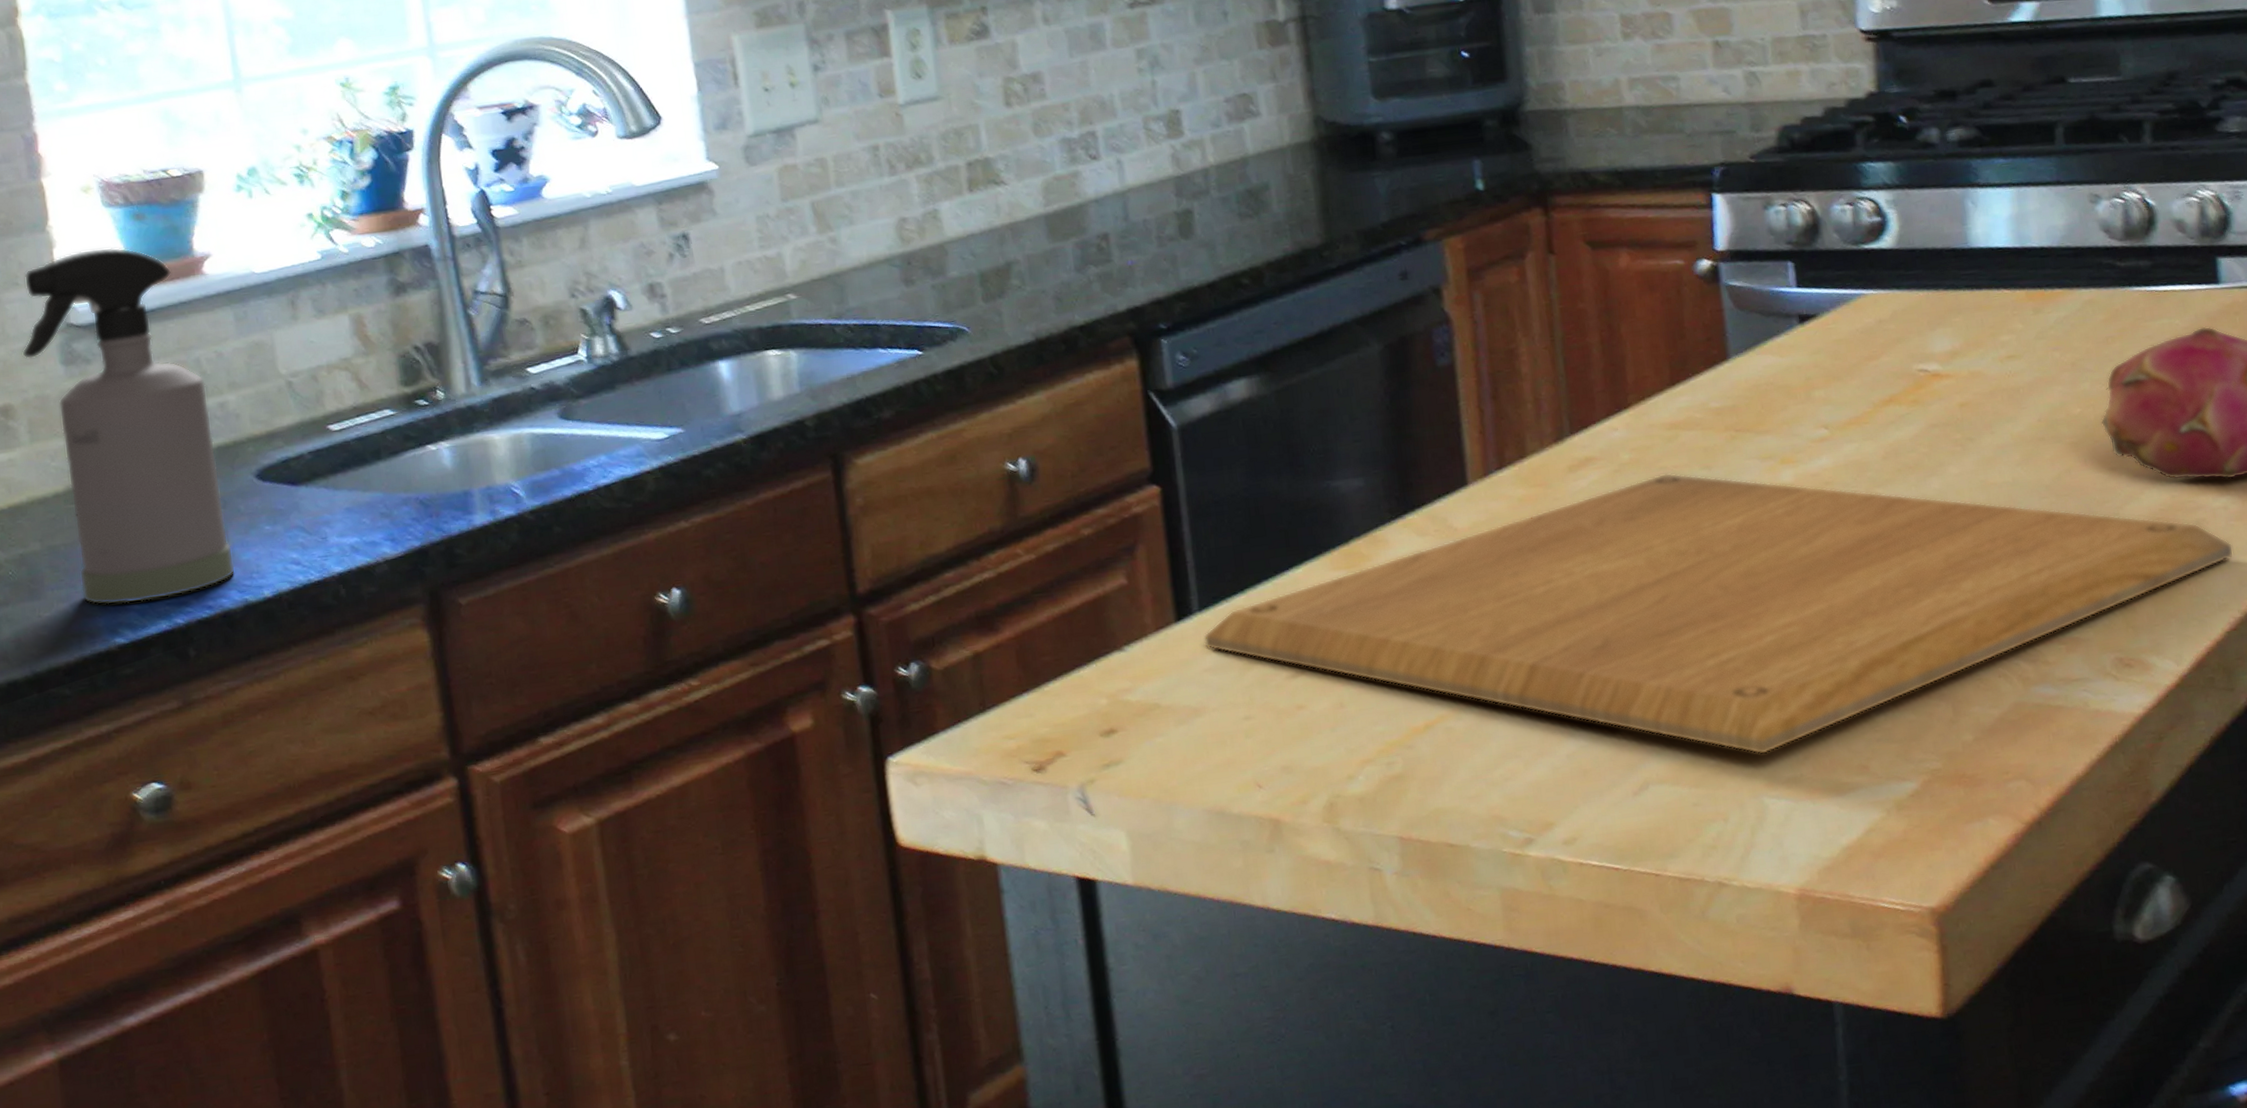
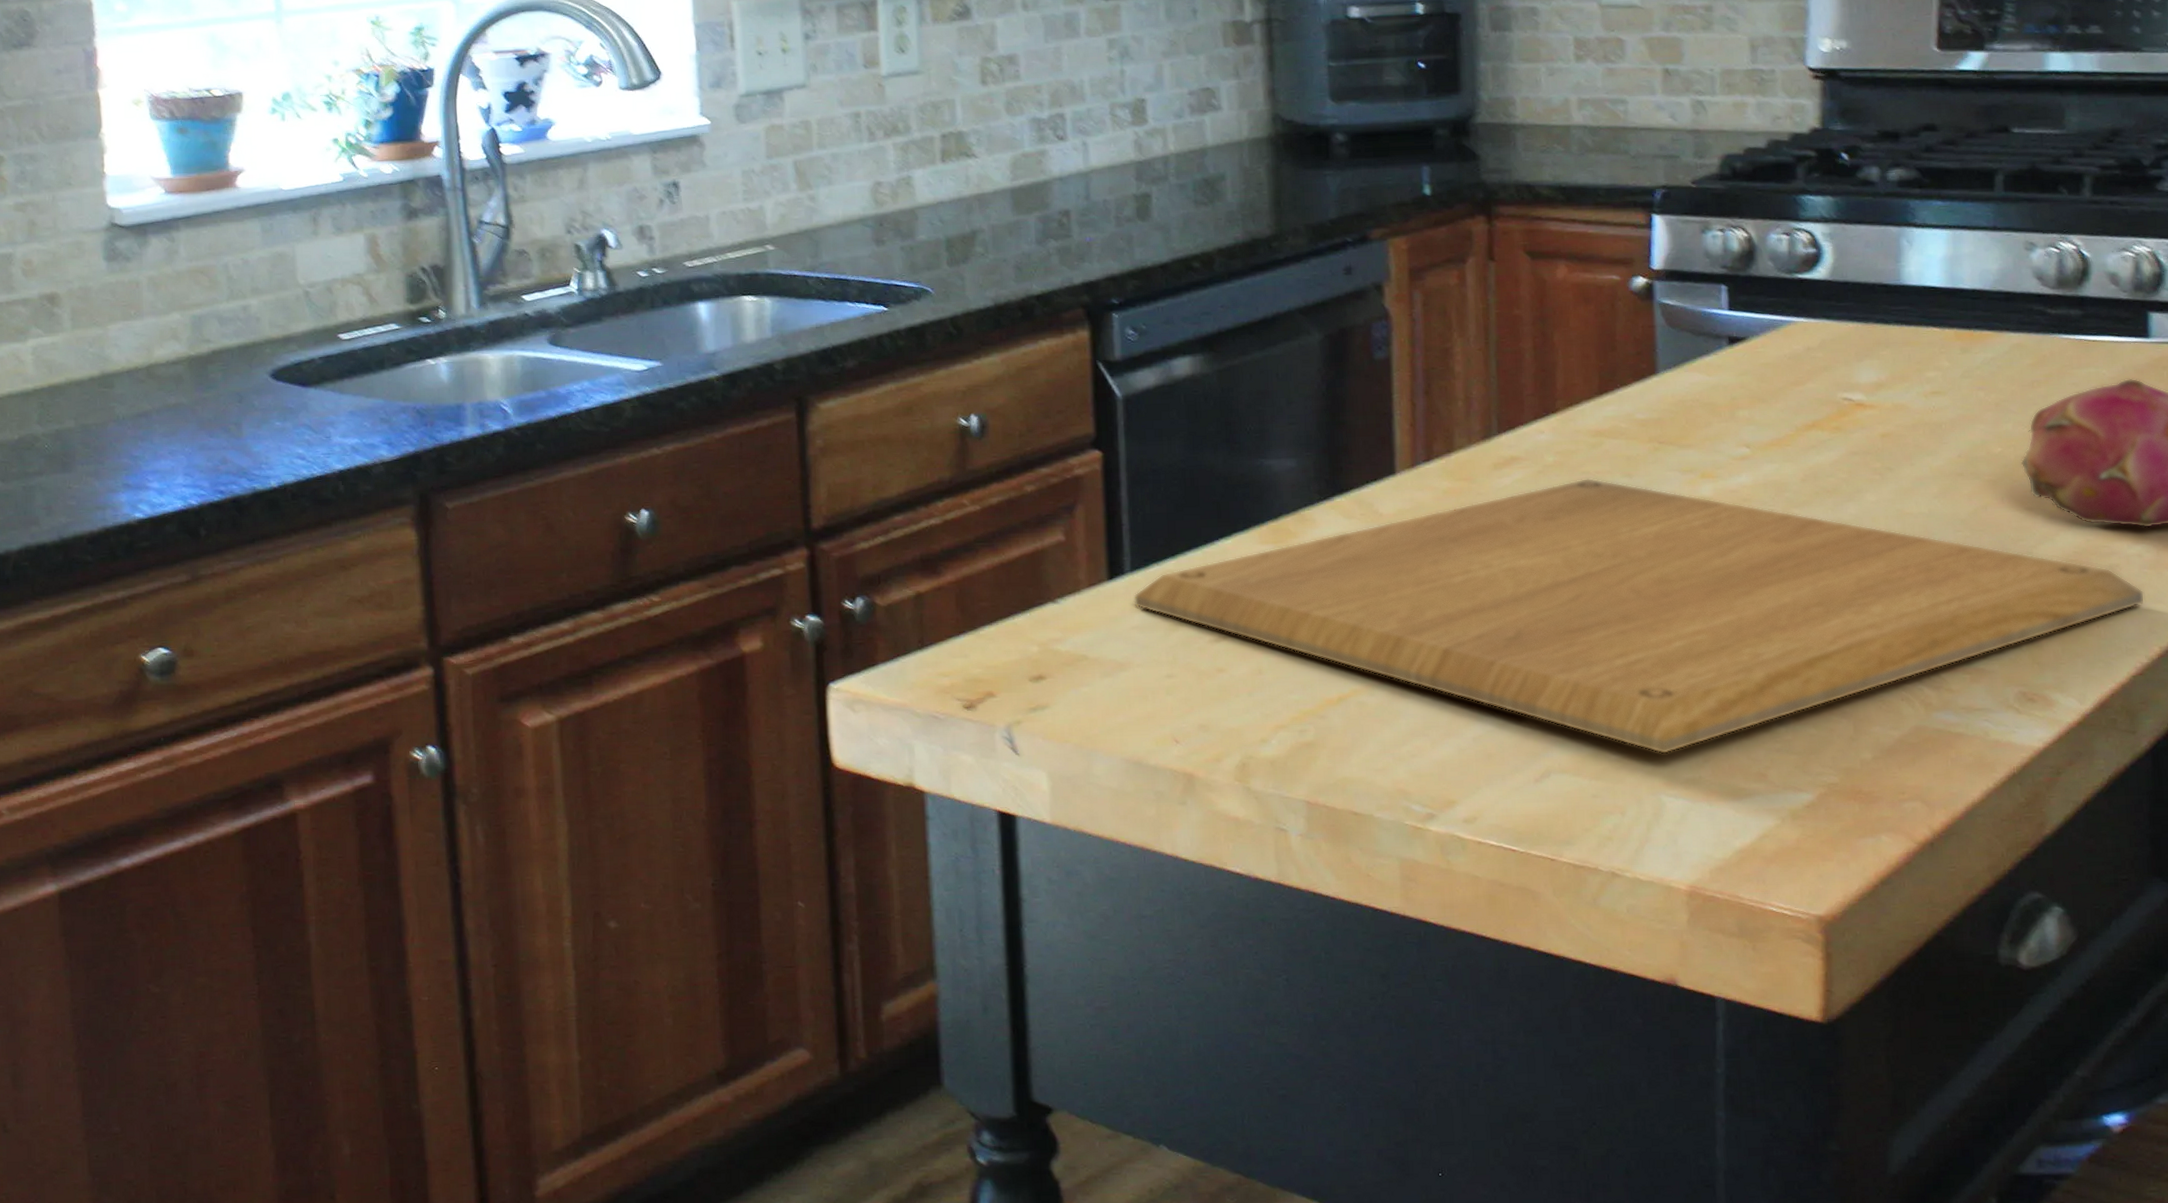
spray bottle: present [22,247,235,605] -> none [70,156,246,483]

